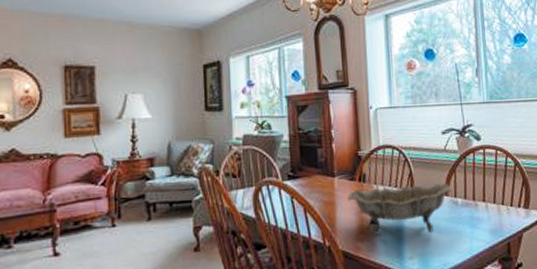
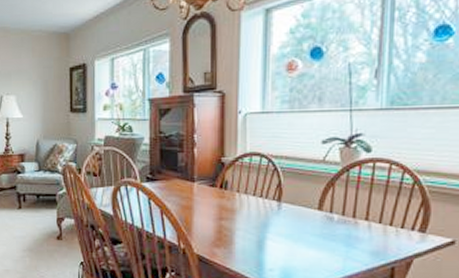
decorative bowl: present [347,183,453,235] -> none [206,196,329,248]

